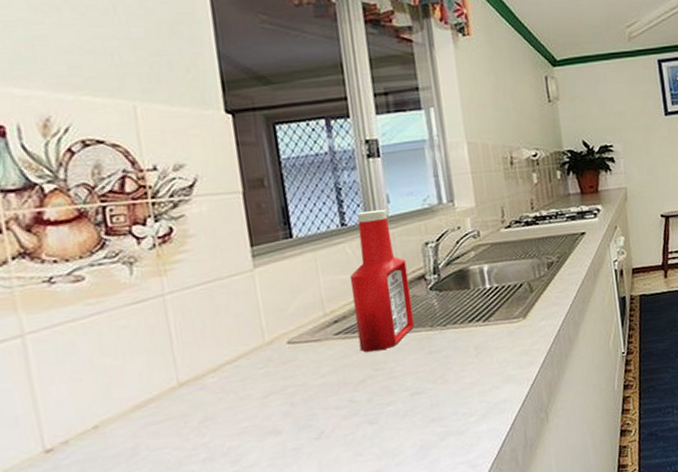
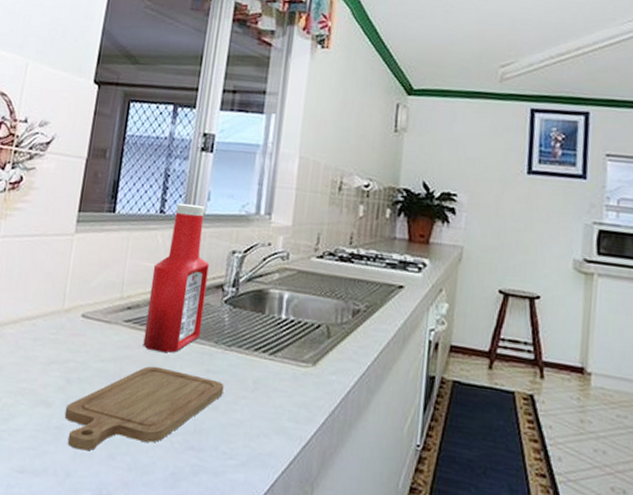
chopping board: none [297,357,450,461] -> present [64,366,224,451]

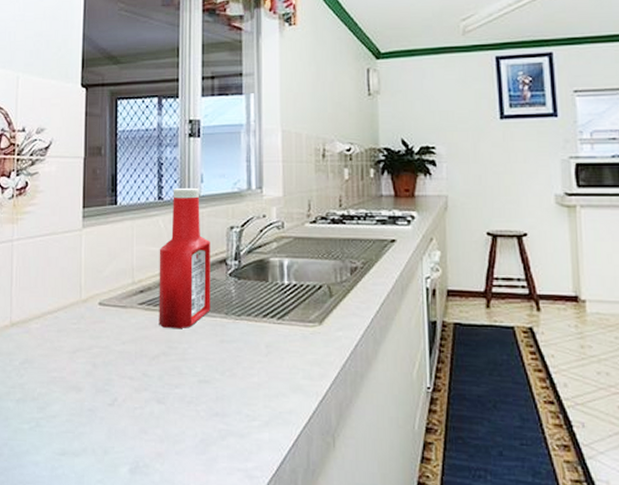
chopping board: present [64,366,224,451] -> none [95,342,239,428]

